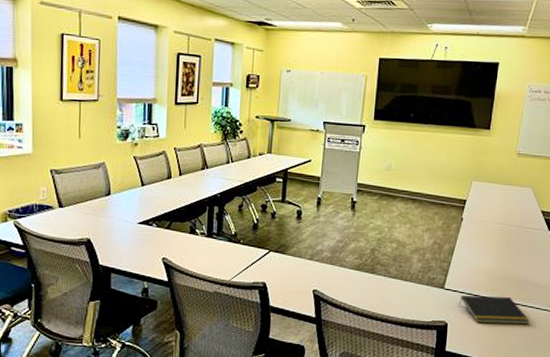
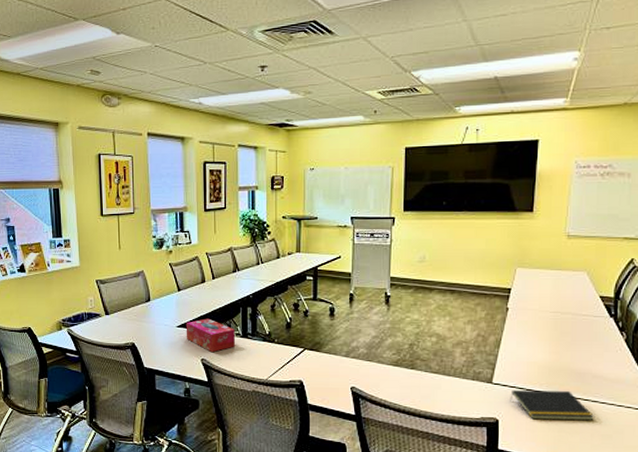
tissue box: none [147,216,199,251] -> present [186,318,235,352]

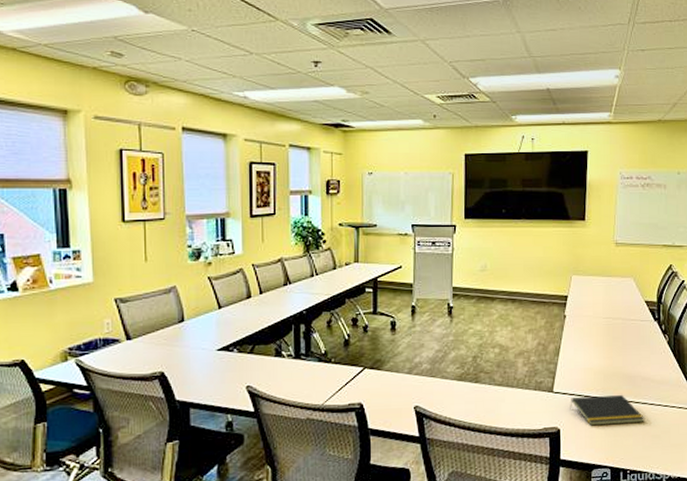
tissue box: present [186,318,235,352] -> none [228,338,286,377]

